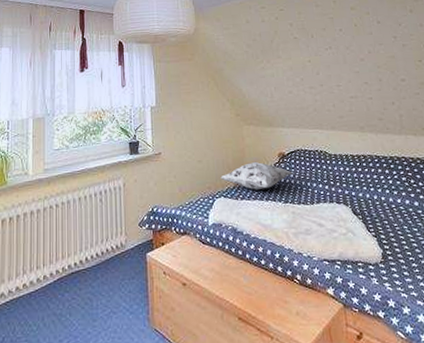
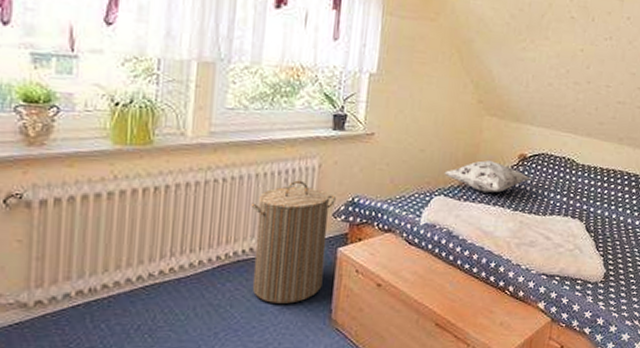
laundry hamper: none [77,199,139,309] -> present [250,180,336,304]

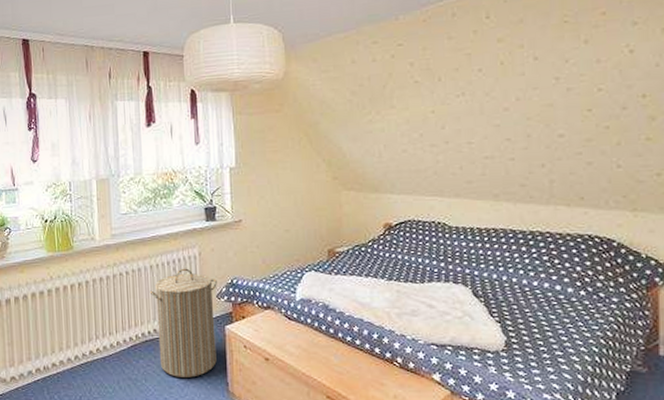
decorative pillow: present [444,159,531,193] -> none [311,232,401,265]

